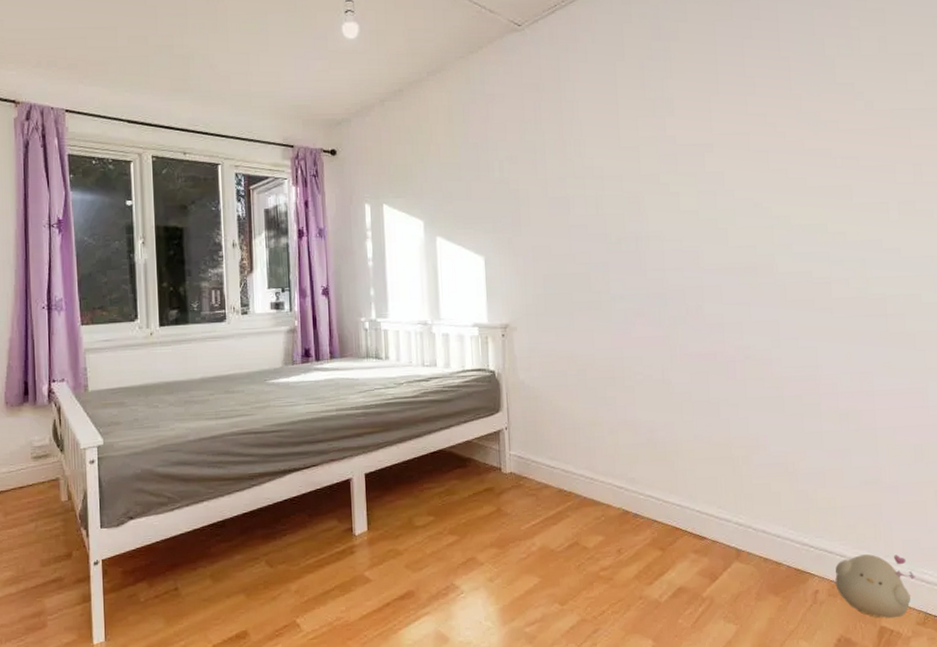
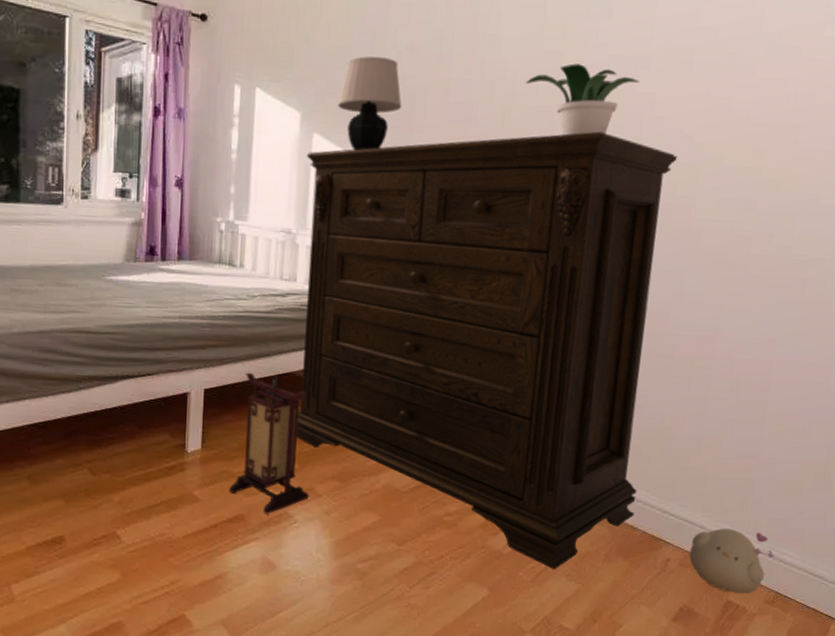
lantern: none [397,453,472,588] -> present [229,372,309,514]
dresser: none [432,208,776,613] -> present [296,131,678,569]
table lamp: none [454,167,509,247] -> present [338,56,402,151]
potted plant: none [610,155,707,216] -> present [525,63,640,136]

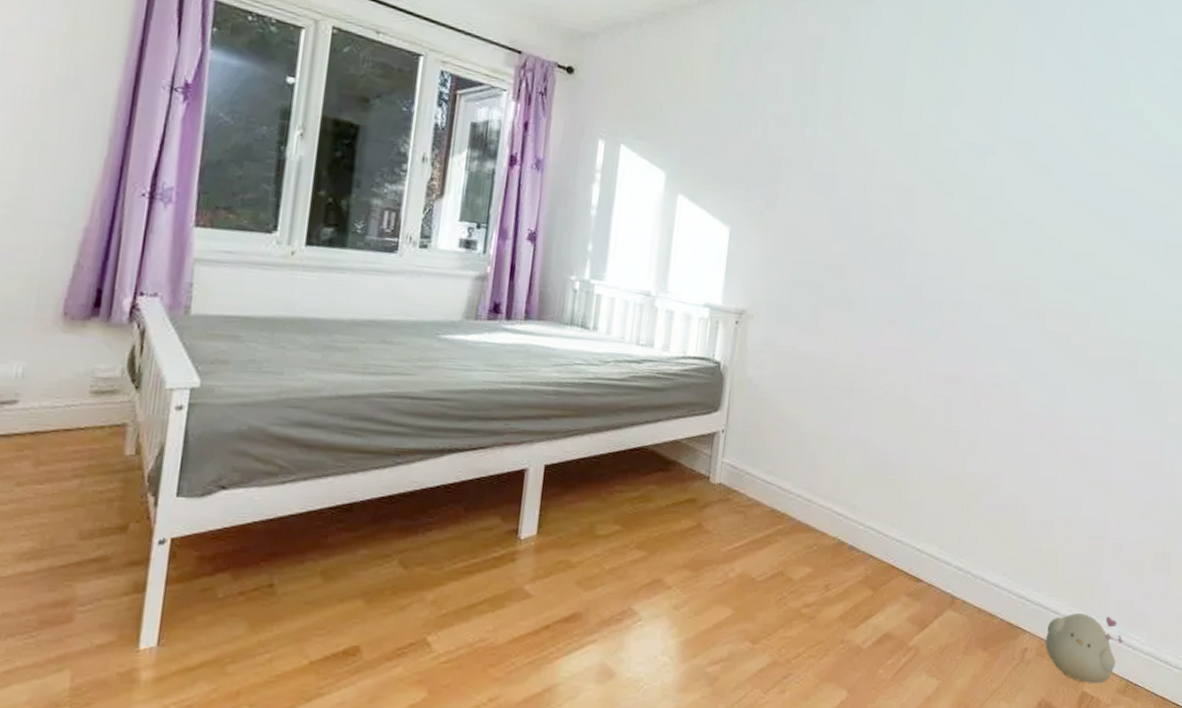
lantern: present [229,372,309,514] -> none [565,446,659,611]
dresser: present [296,131,678,569] -> none [645,211,1023,664]
table lamp: present [338,56,402,151] -> none [704,122,768,215]
potted plant: present [525,63,640,136] -> none [885,145,988,214]

